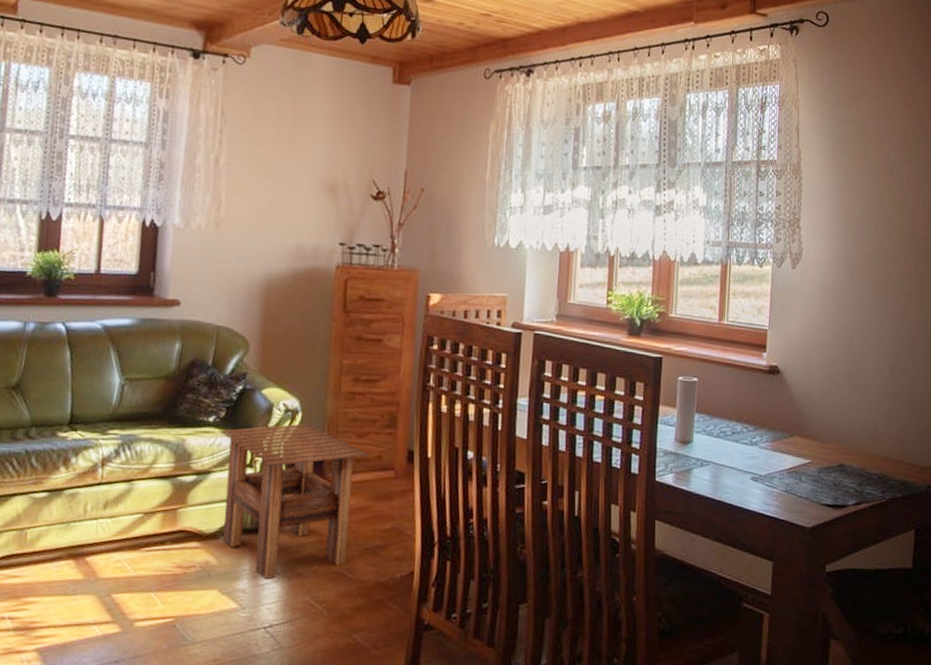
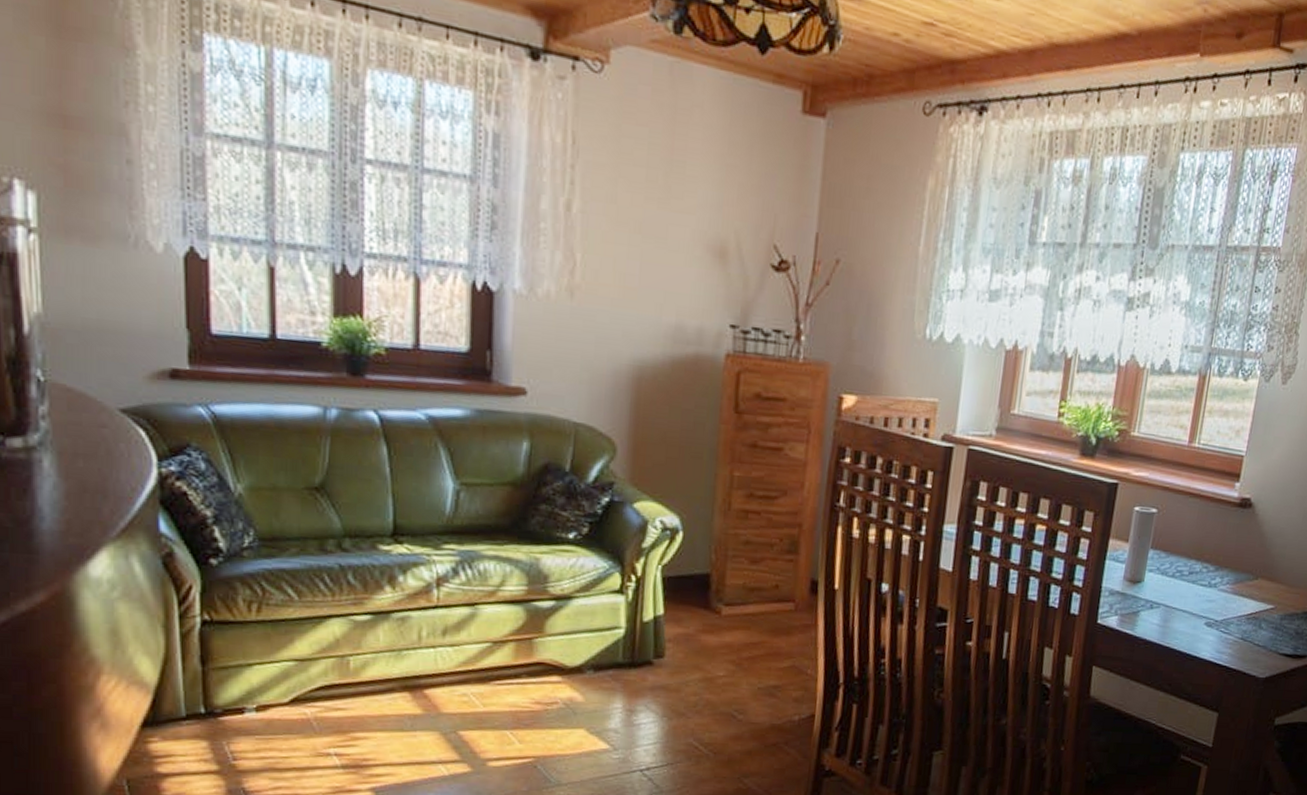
side table: present [218,423,370,580] -> none [580,545,765,719]

